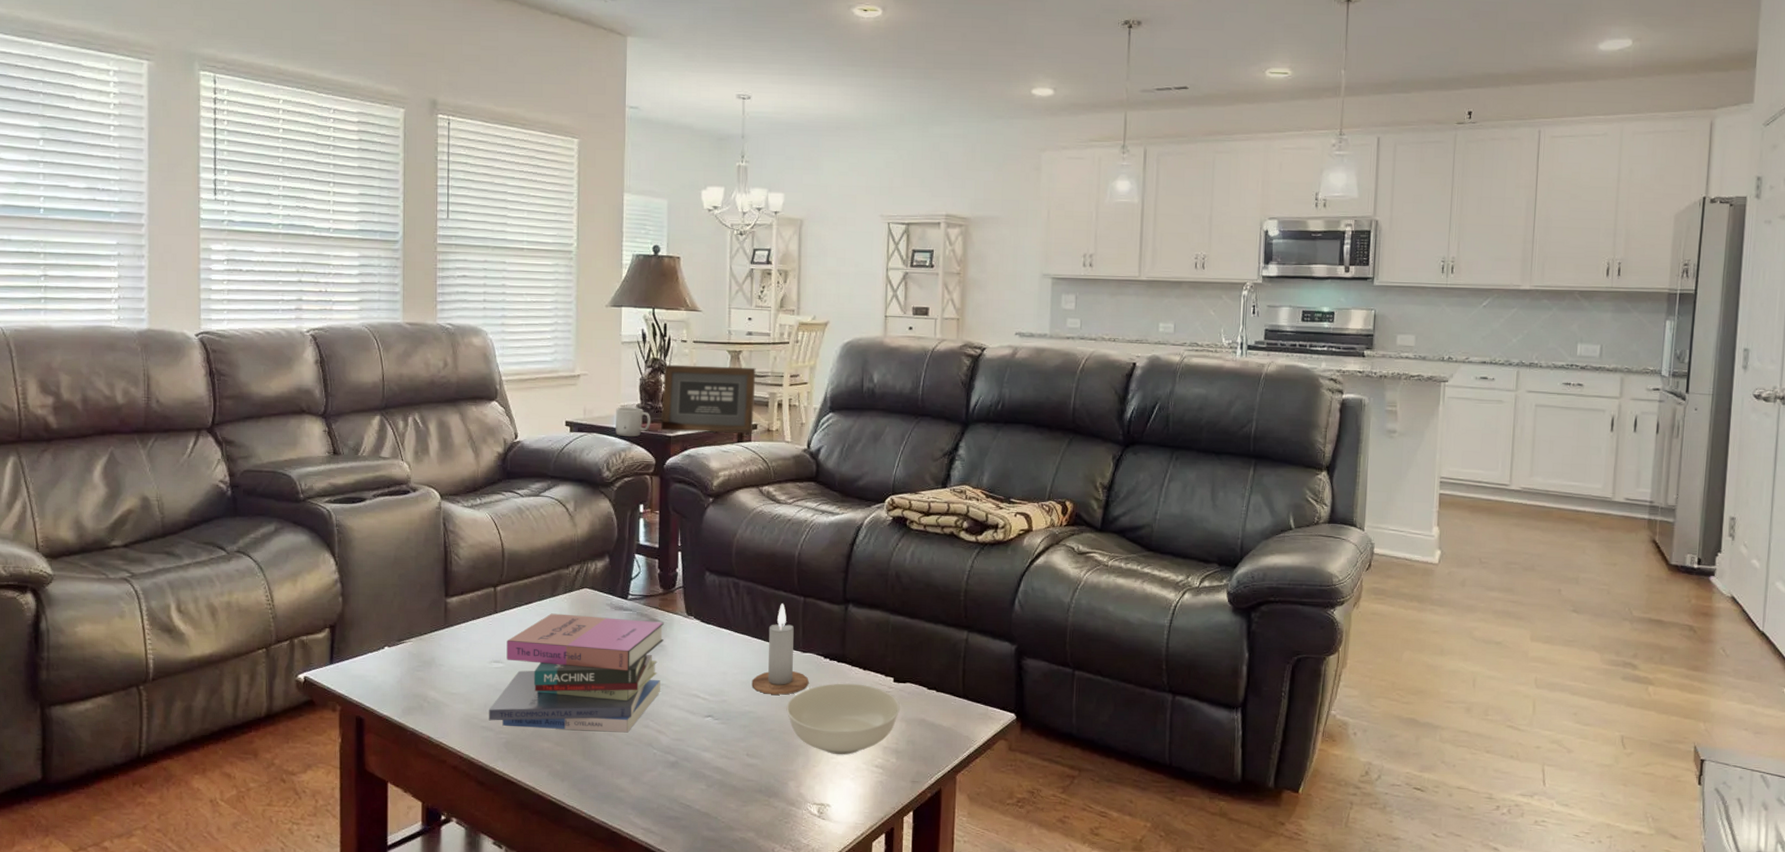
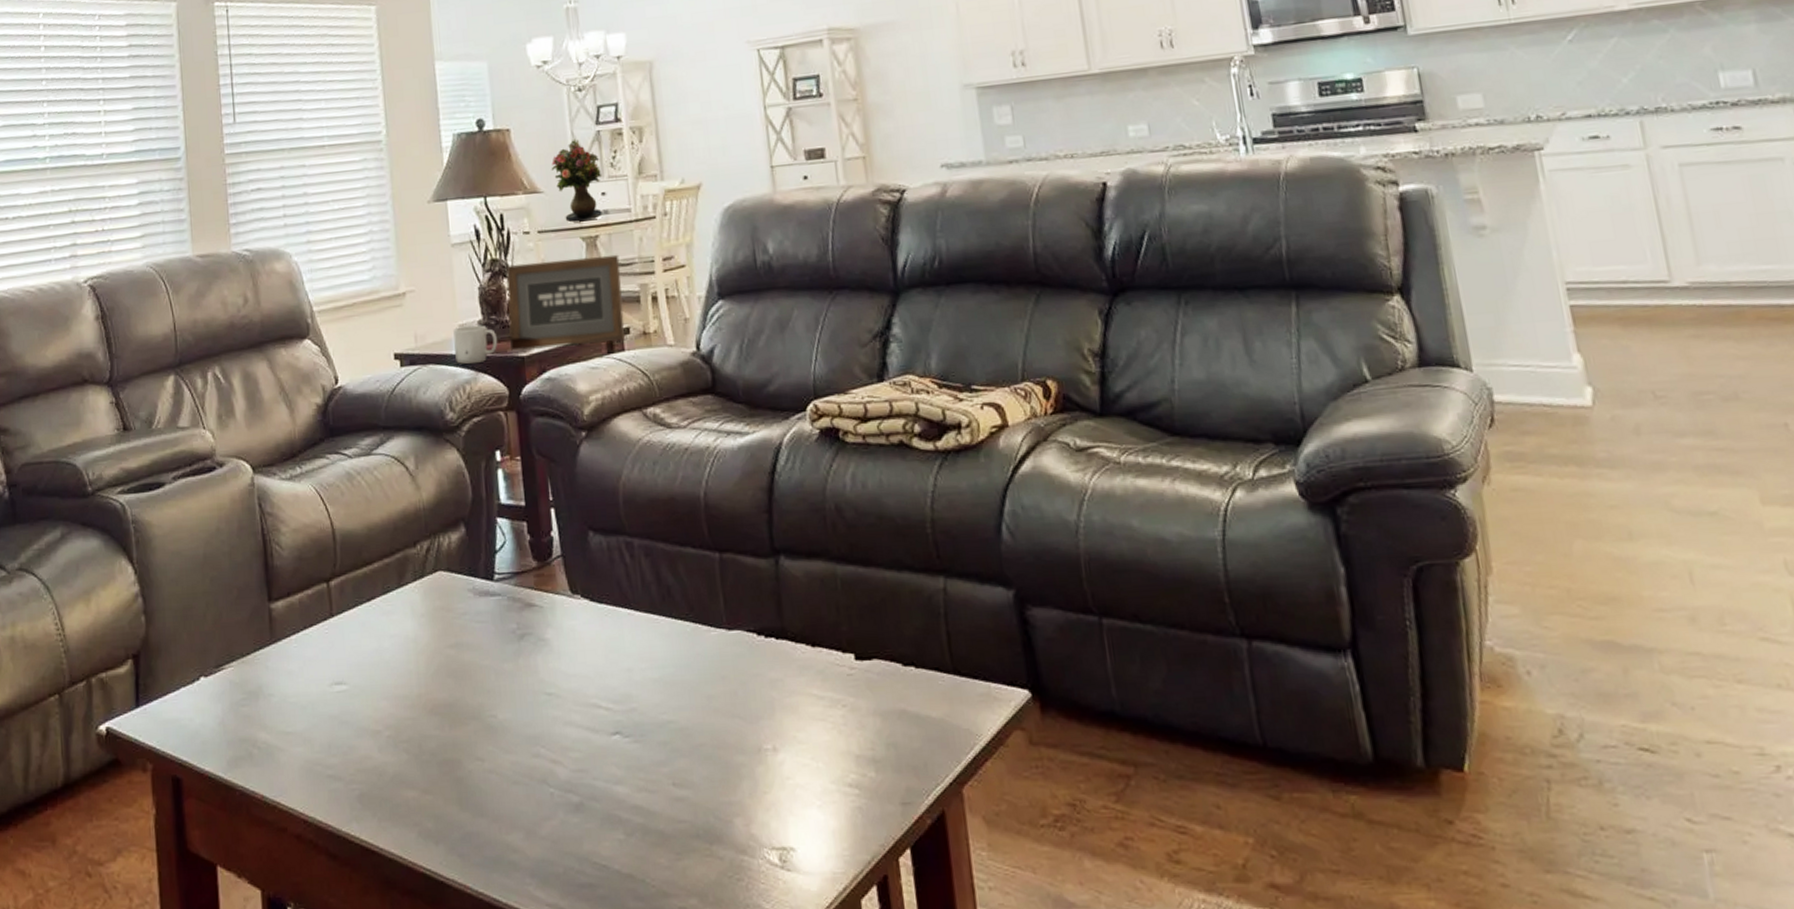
books: present [488,613,664,733] -> none [334,606,549,773]
bouquet: none [710,272,751,339] -> present [551,138,603,223]
candle: present [751,603,809,695] -> none [666,564,742,694]
bowl: present [786,683,900,755] -> none [716,667,870,773]

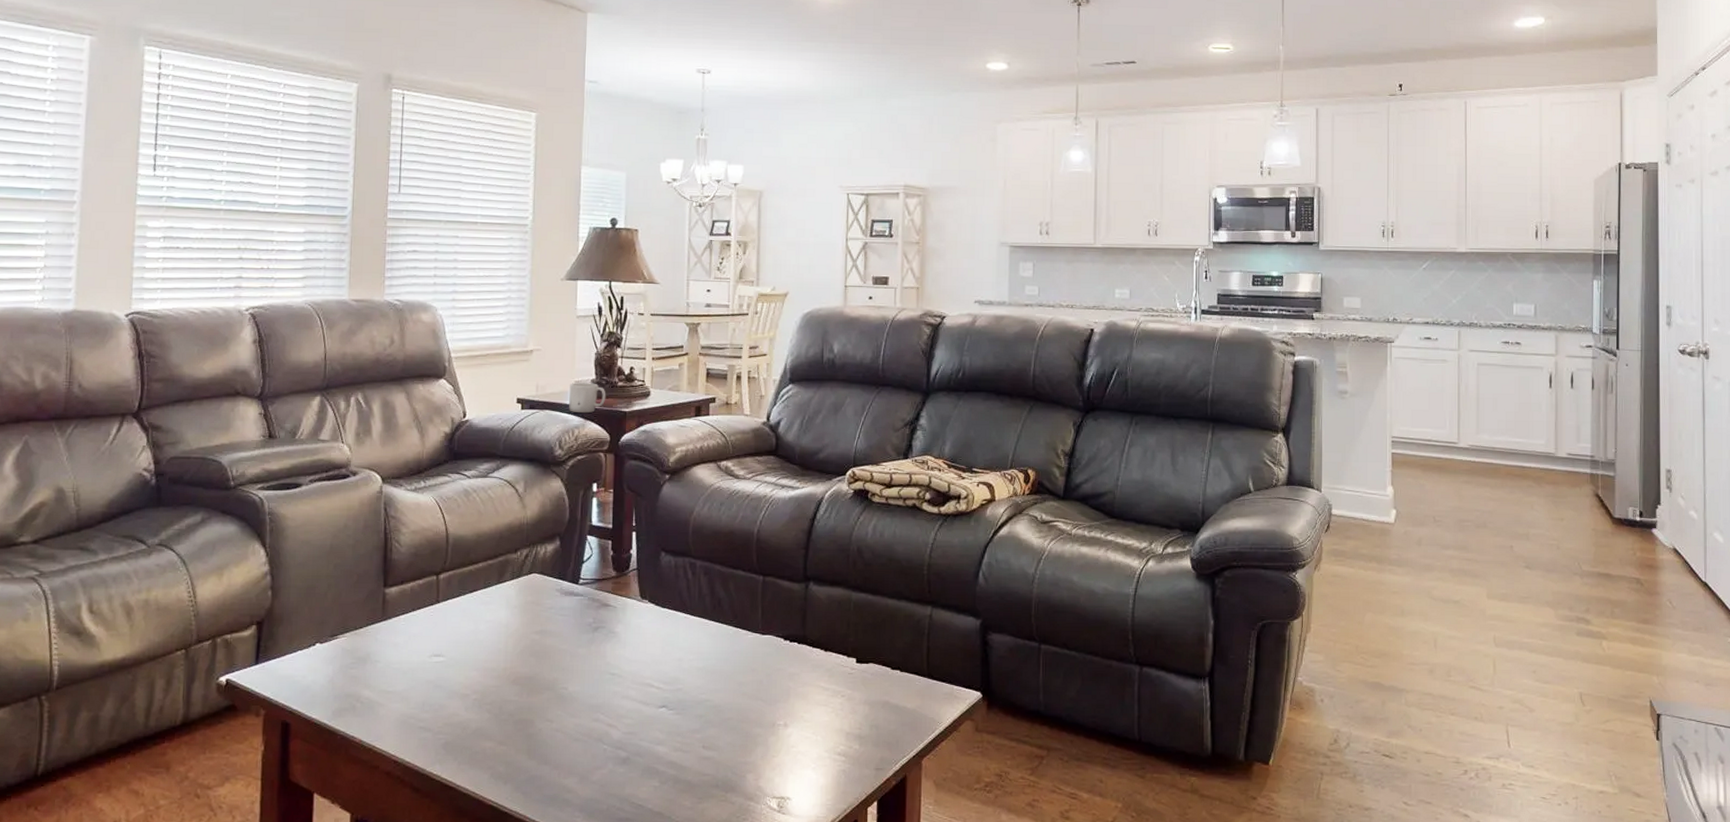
picture frame: present [506,254,625,351] -> none [616,338,715,408]
bouquet: present [551,138,603,223] -> none [668,244,710,311]

